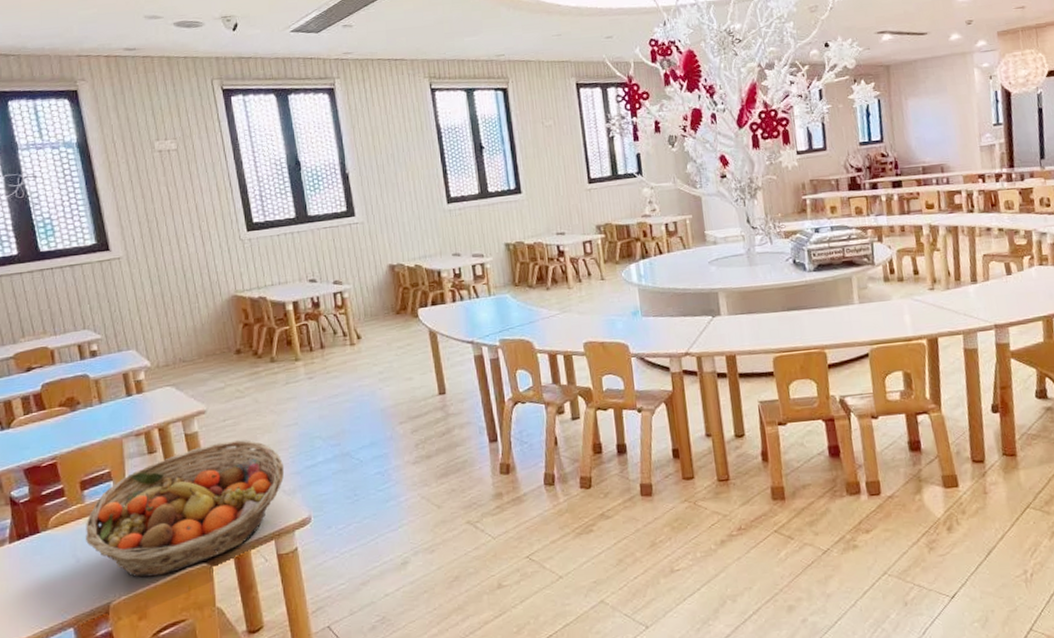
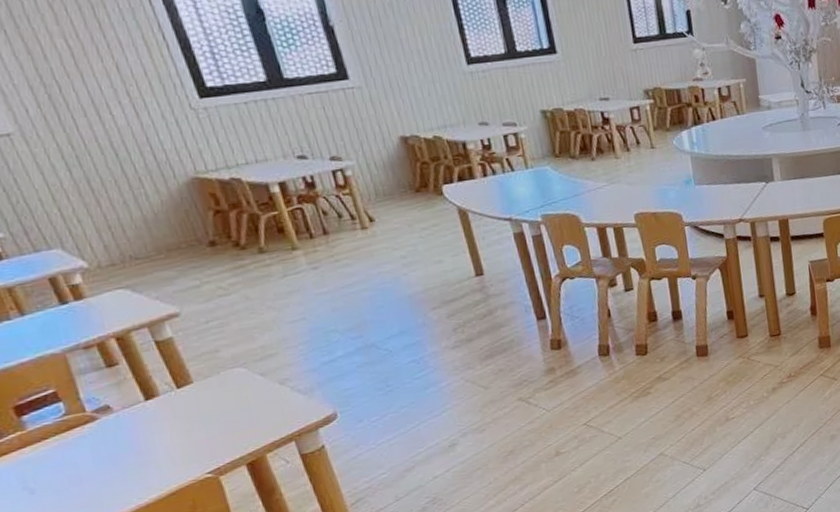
fruit basket: present [86,439,285,578] -> none [33,341,297,500]

